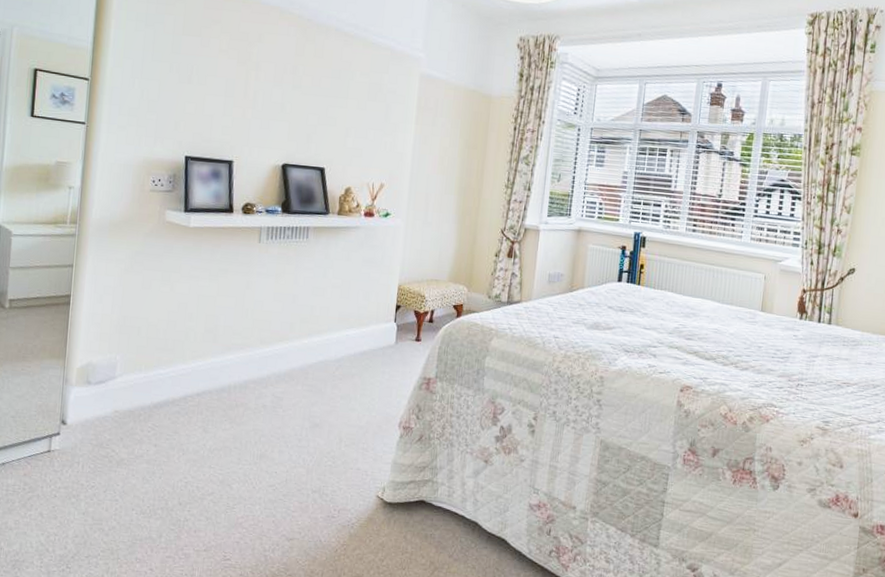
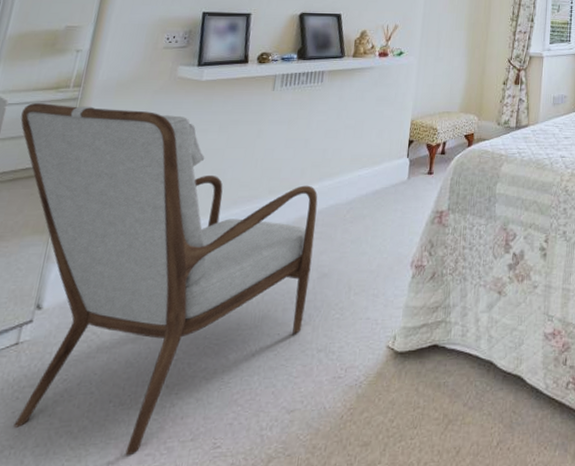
armchair: none [26,236,308,555] -> present [13,103,318,455]

